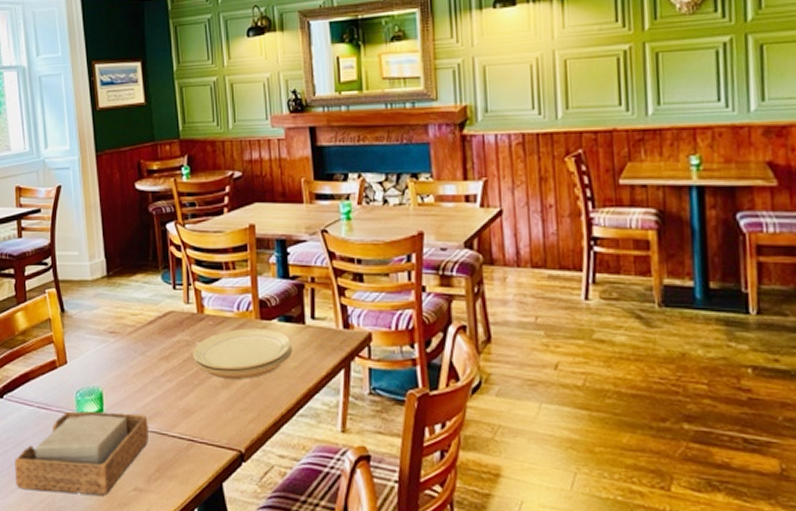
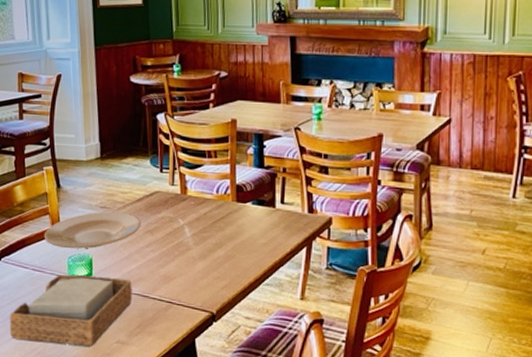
plate: none [48,336,155,381] -> present [44,211,141,249]
plate: present [193,328,293,379] -> none [175,209,264,252]

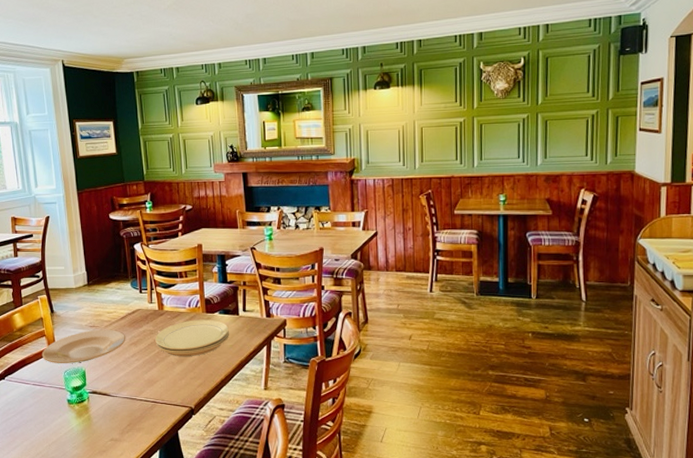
napkin holder: present [9,274,132,347] -> none [15,385,122,447]
plate: none [175,209,264,252] -> present [155,319,230,356]

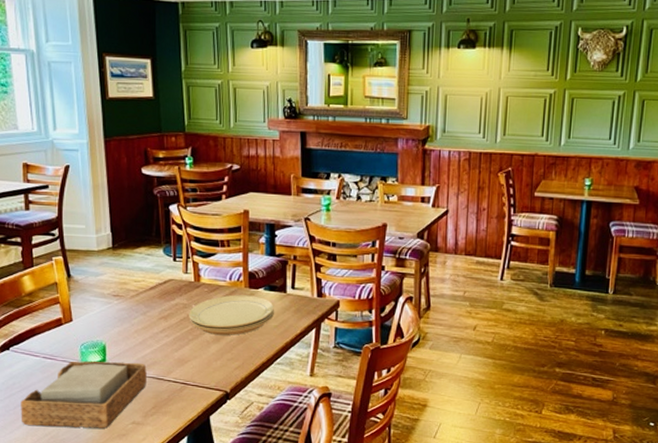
napkin holder: none [15,385,122,447] -> present [21,361,147,429]
plate: present [41,329,126,363] -> none [54,299,155,336]

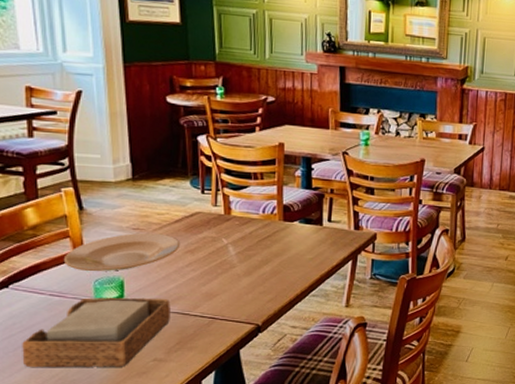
plate: none [54,299,155,336] -> present [63,233,181,271]
plate: present [189,295,275,335] -> none [218,228,311,268]

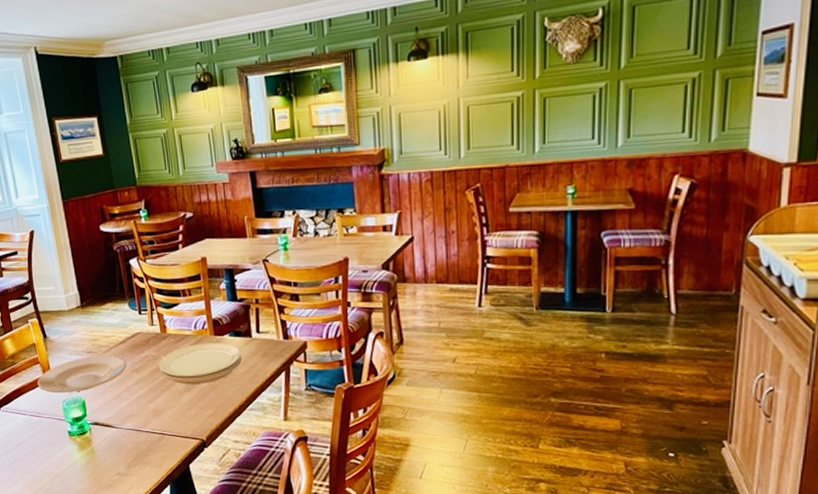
napkin holder: present [22,297,170,368] -> none [15,416,126,481]
plate: none [218,228,311,268] -> present [159,342,243,384]

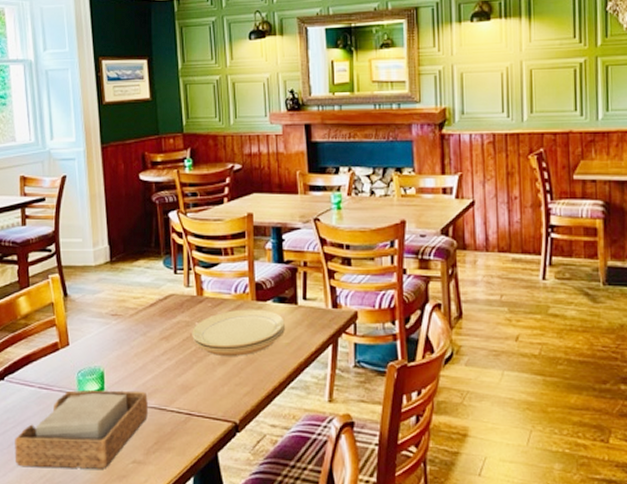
napkin holder: none [15,416,126,481] -> present [14,390,148,469]
plate: present [37,355,127,393] -> none [50,319,156,361]

